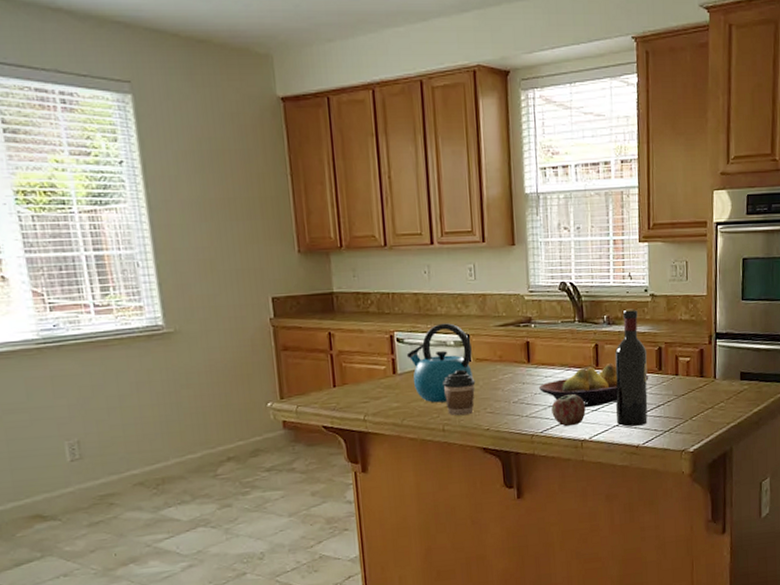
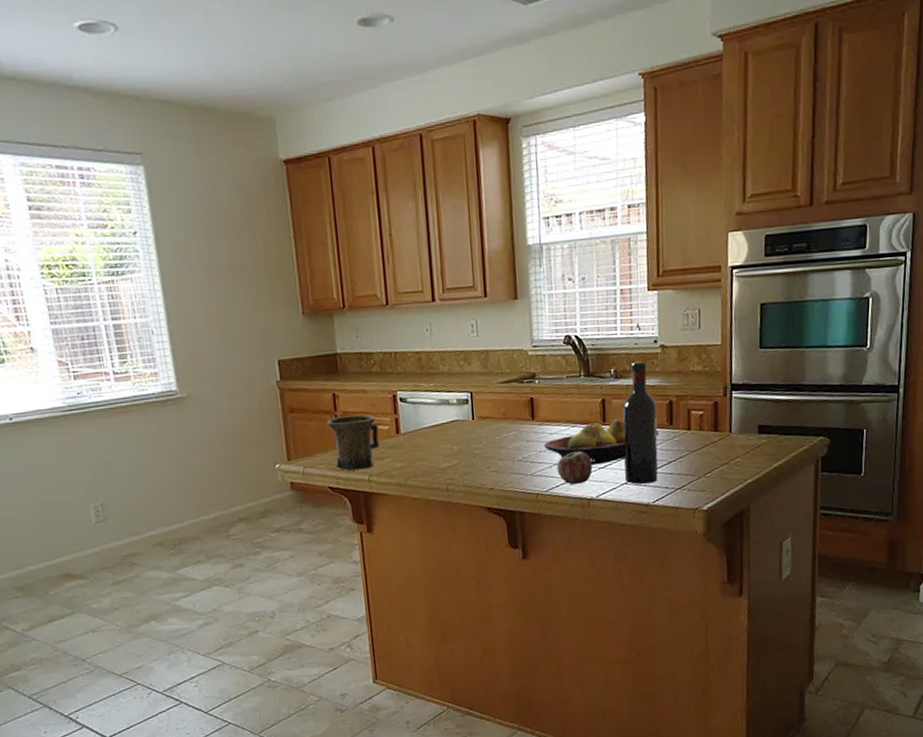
mug: none [321,354,376,410] -> present [326,414,380,471]
kettle: present [406,323,472,403] -> none [409,381,476,463]
coffee cup: present [442,369,476,416] -> none [446,428,479,476]

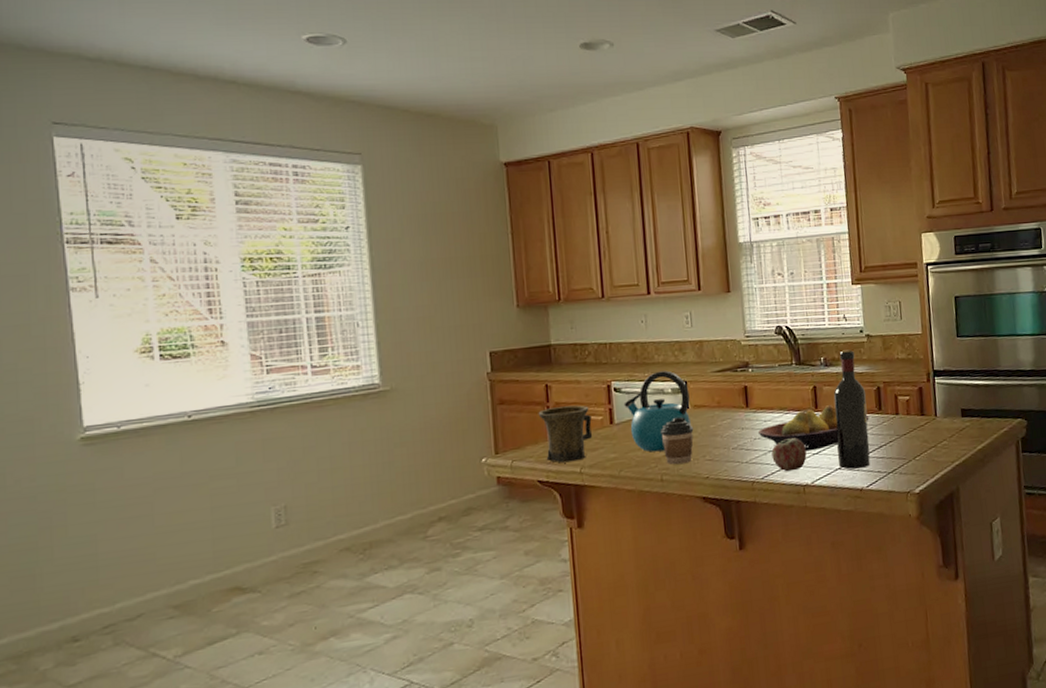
kettle: none [409,381,476,463] -> present [623,370,691,452]
coffee cup: none [446,428,479,476] -> present [660,416,694,465]

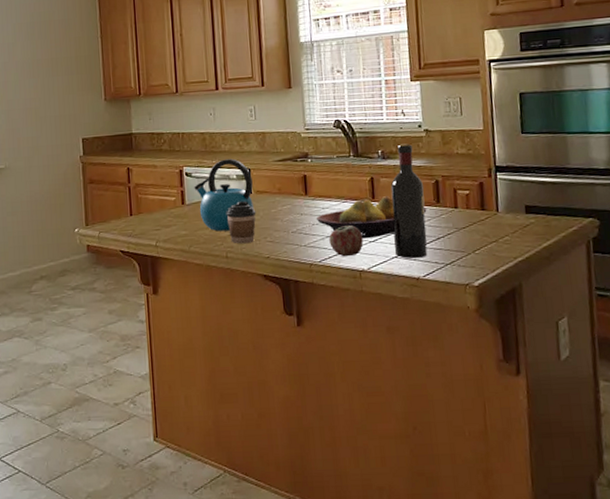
mug: present [538,405,593,463] -> none [121,187,167,237]

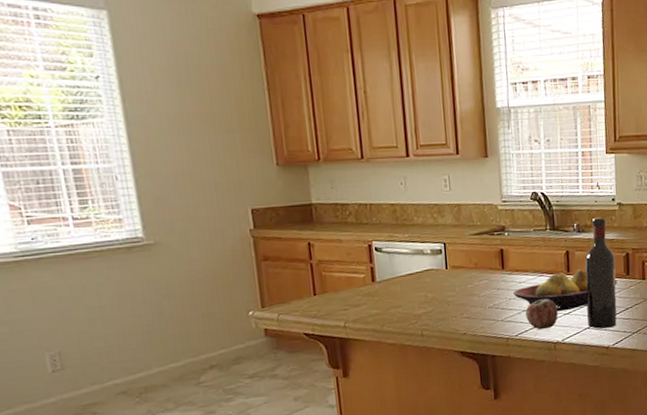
kettle: present [194,159,253,232] -> none [384,232,449,309]
coffee cup: present [226,201,256,244] -> none [420,276,452,322]

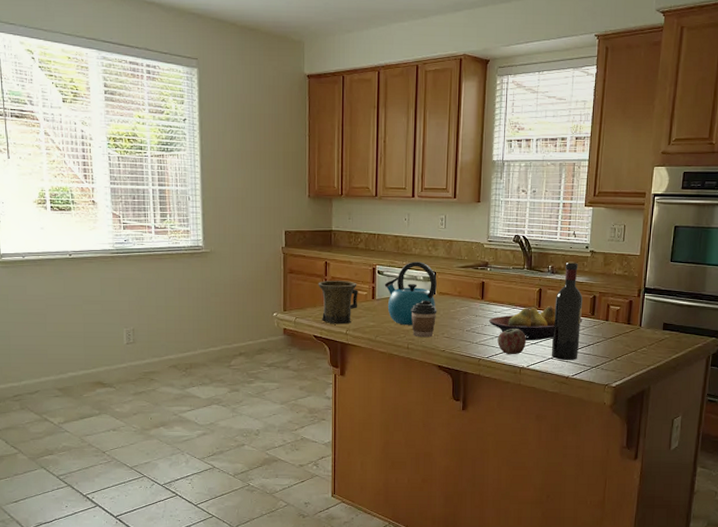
mug: none [301,263,356,317] -> present [318,281,358,324]
kettle: none [384,232,449,309] -> present [384,261,437,325]
coffee cup: none [420,276,452,322] -> present [411,300,437,338]

